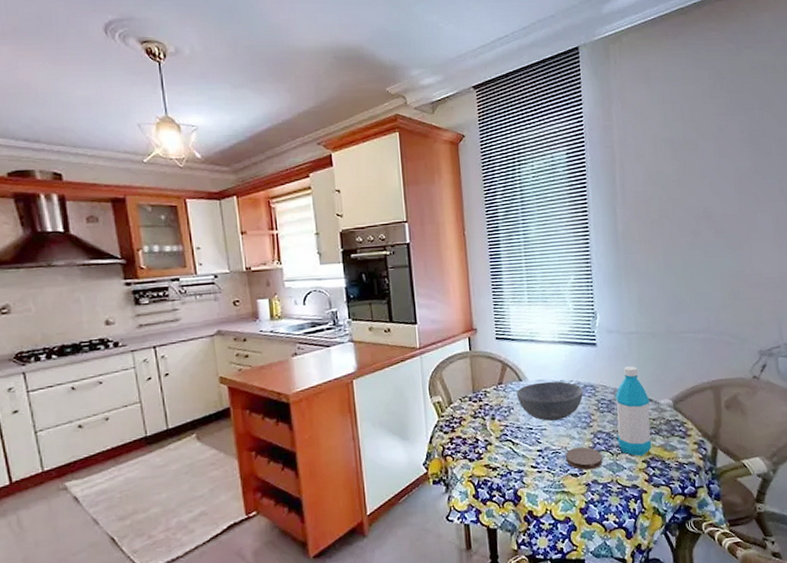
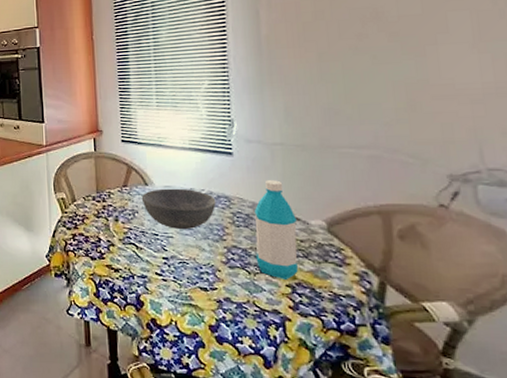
coaster: present [566,447,603,470] -> none [194,261,238,287]

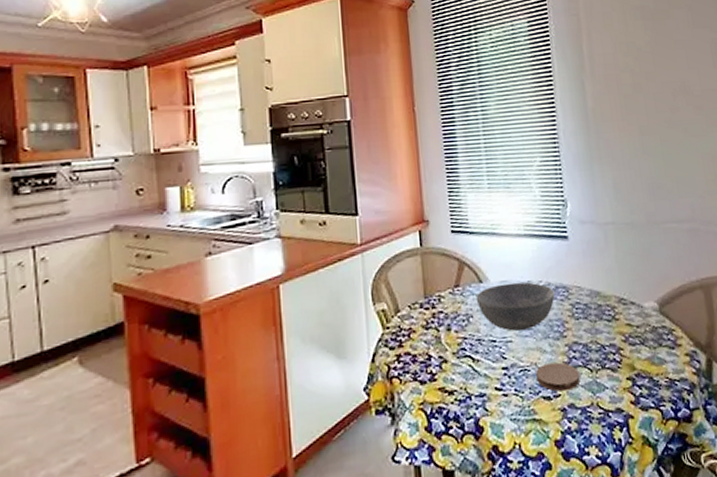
coaster: none [194,261,238,287] -> present [536,362,581,392]
water bottle: present [255,180,298,279] -> none [592,263,637,373]

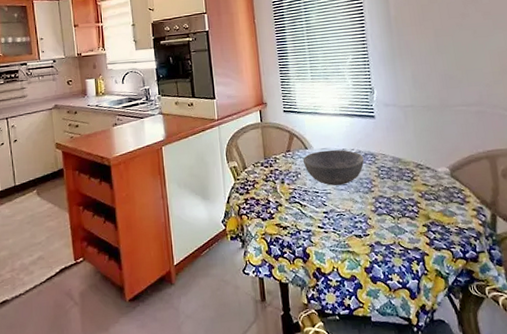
coaster: present [536,362,581,392] -> none [350,210,385,232]

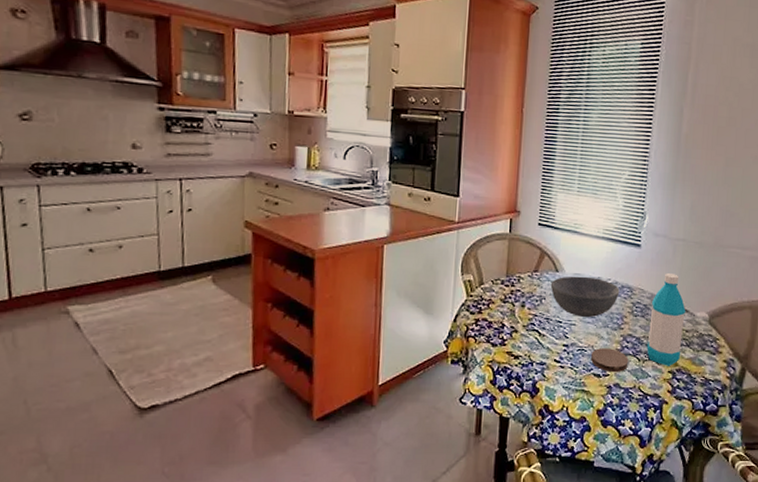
coaster: none [350,210,385,232] -> present [591,348,629,373]
water bottle: none [395,136,431,221] -> present [646,273,686,366]

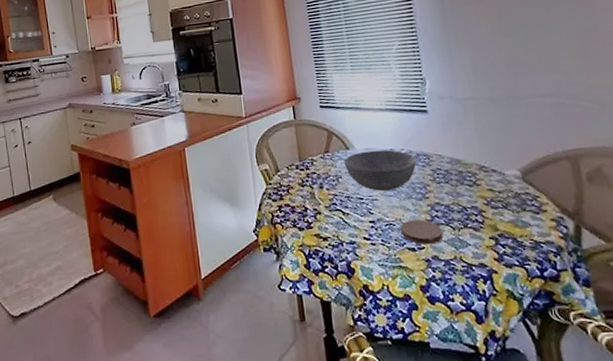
water bottle: present [646,273,686,366] -> none [453,134,499,232]

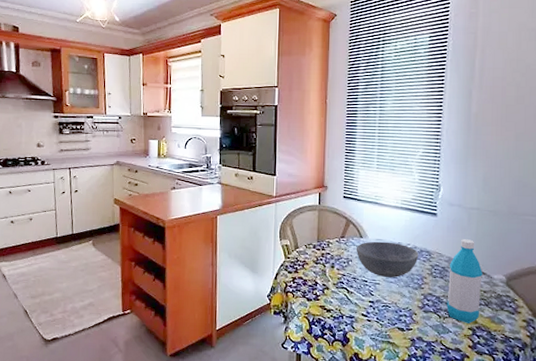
coaster: present [401,219,444,245] -> none [395,305,430,328]
water bottle: none [453,134,499,232] -> present [446,239,483,323]

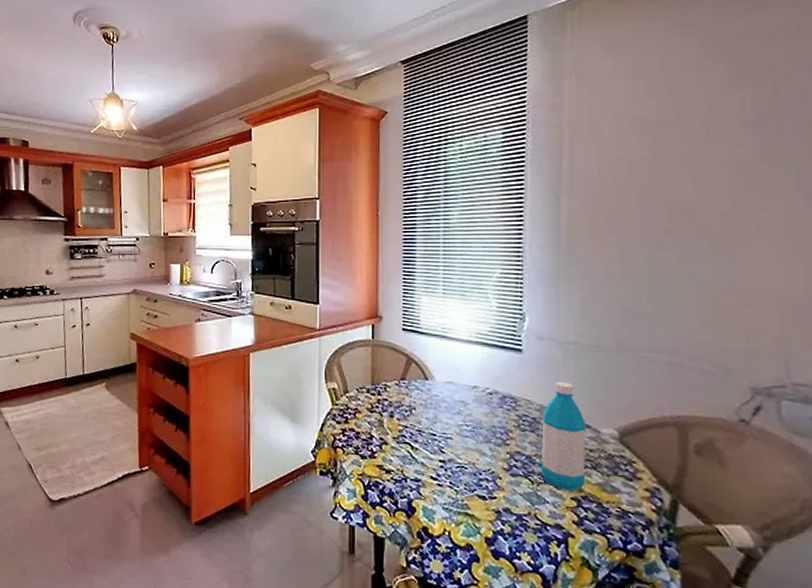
bowl: present [356,241,419,278] -> none [420,384,501,431]

